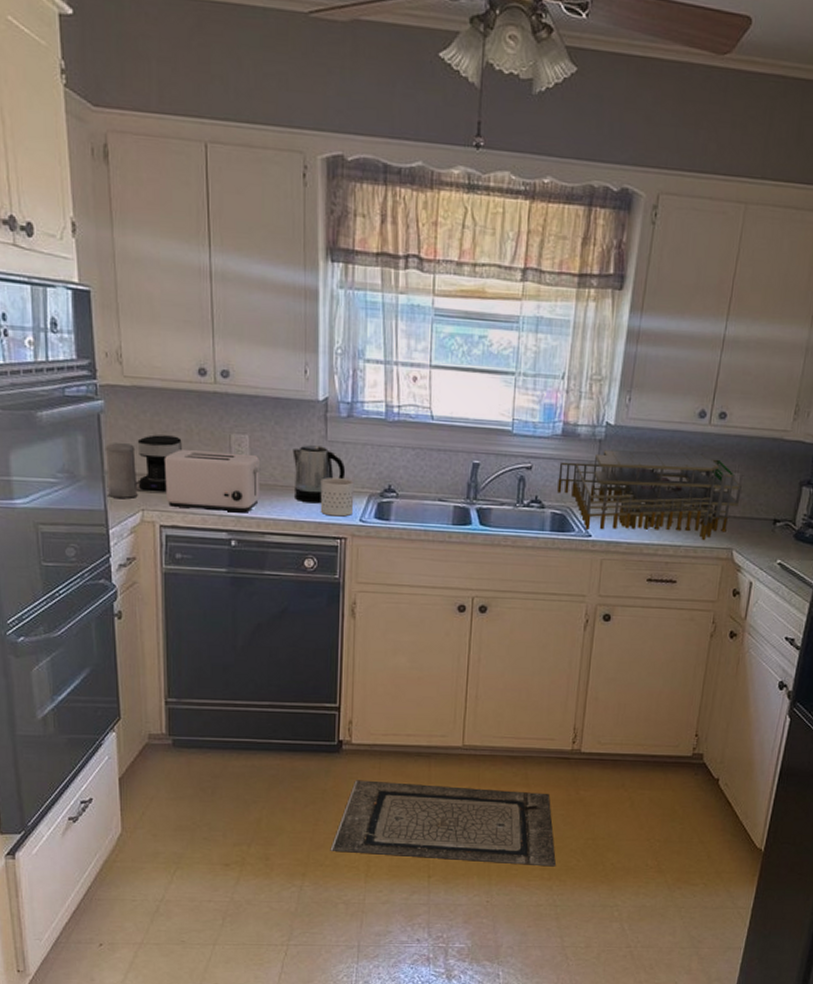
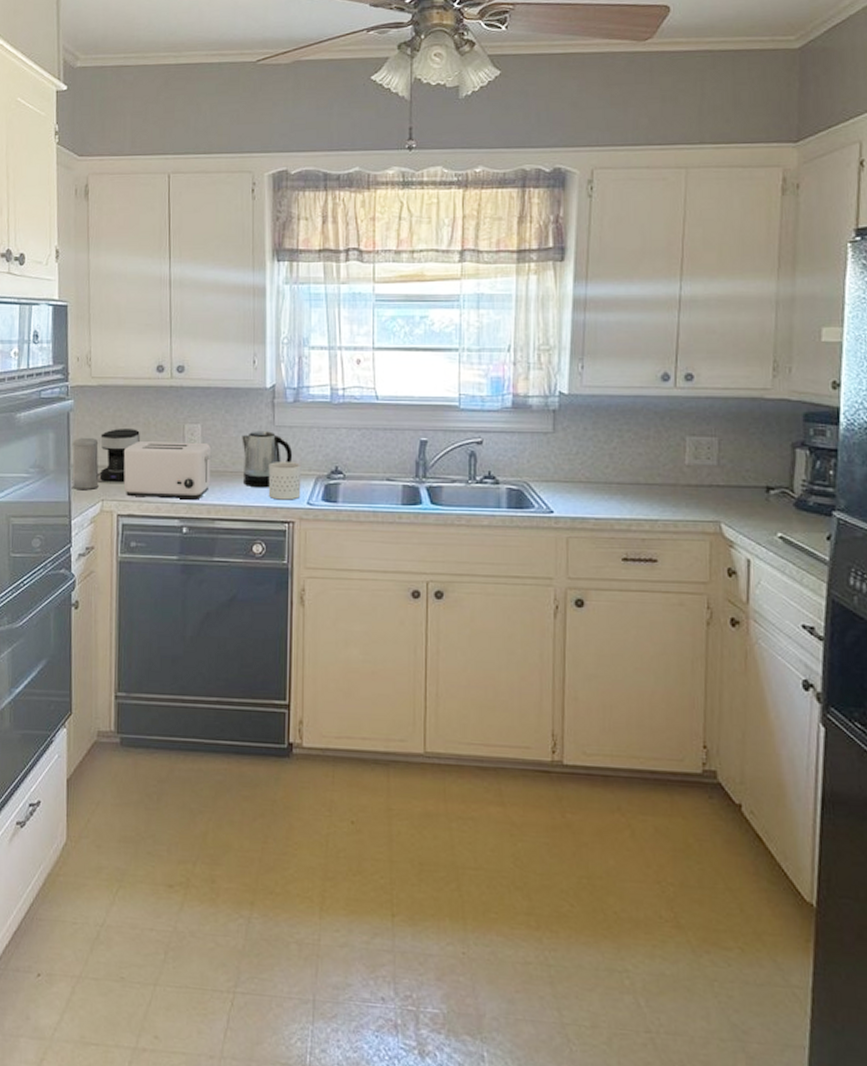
doormat: present [330,780,556,867] -> none [280,790,544,912]
dish rack: present [557,449,742,541] -> none [511,418,722,514]

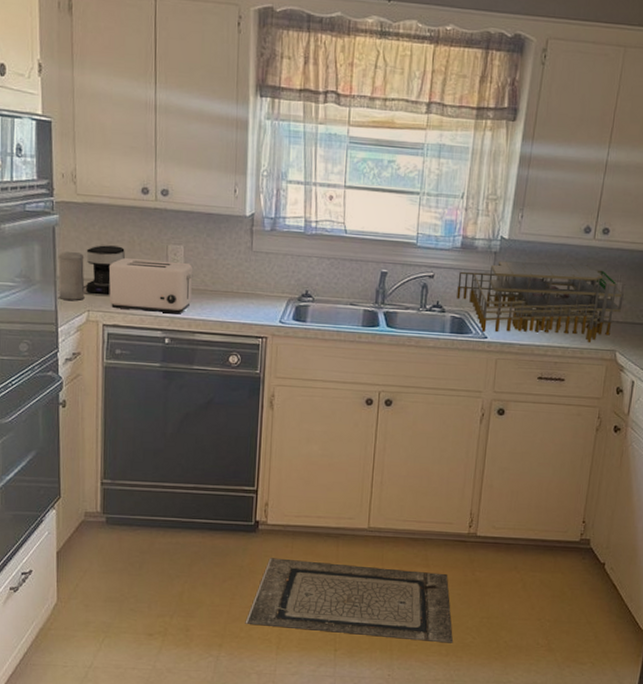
kettle: present [242,430,293,488] -> none [221,254,268,307]
mug: present [268,462,302,500] -> none [244,283,276,319]
doormat: none [280,790,544,912] -> present [245,558,453,643]
dish rack: none [511,418,722,514] -> present [457,260,624,343]

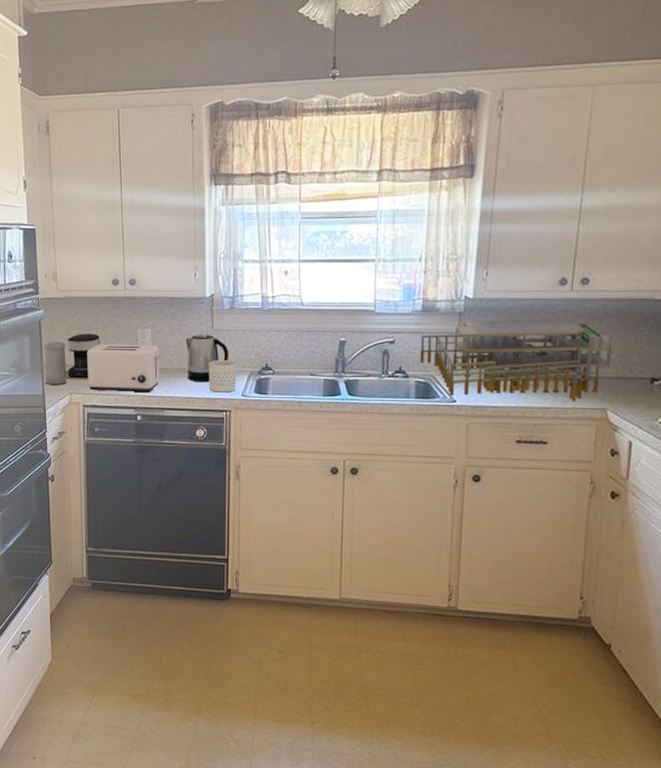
kettle: none [221,254,268,307] -> present [185,333,229,382]
mug: none [244,283,276,319] -> present [208,360,237,393]
doormat: present [245,558,453,643] -> none [221,626,437,724]

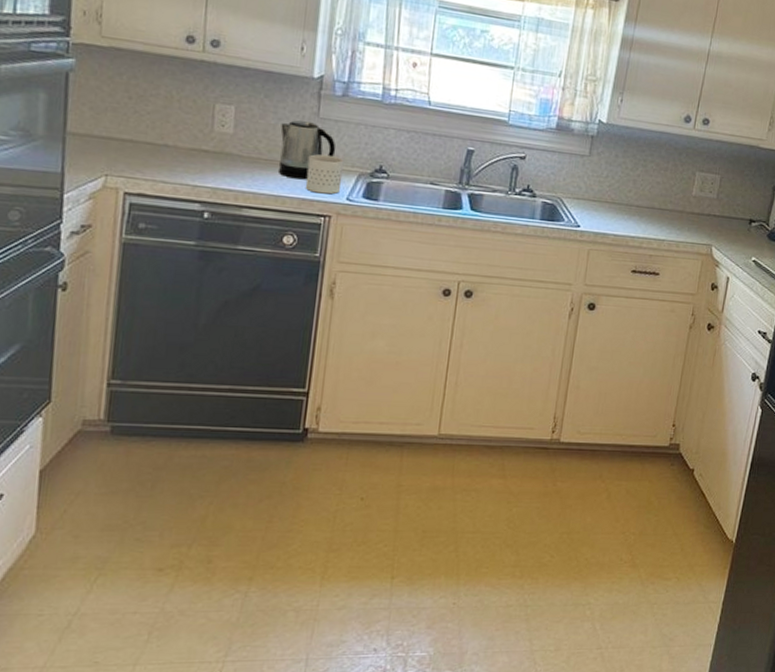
canister: present [44,342,67,386] -> none [68,103,106,163]
coffee maker: present [66,334,100,380] -> none [101,98,160,160]
toaster: present [86,344,162,393] -> none [134,115,246,185]
dish rack: present [420,319,612,402] -> none [549,145,722,237]

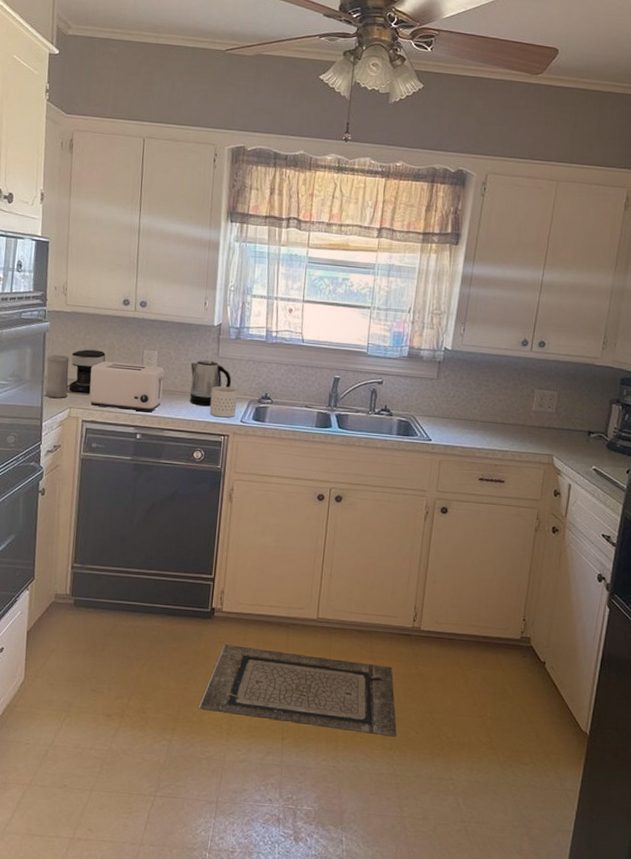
canister: none [68,103,106,163] -> present [45,355,70,399]
coffee maker: none [101,98,160,160] -> present [67,349,106,396]
toaster: none [134,115,246,185] -> present [89,361,166,412]
doormat: none [283,471,529,564] -> present [198,644,397,737]

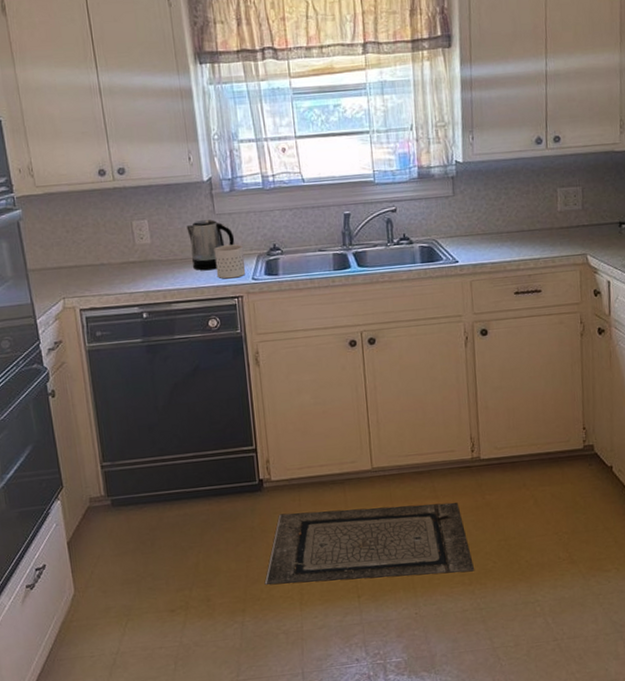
canister: present [45,355,70,399] -> none [26,243,58,292]
coffee maker: present [67,349,106,396] -> none [53,230,92,284]
toaster: present [89,361,166,412] -> none [77,235,164,293]

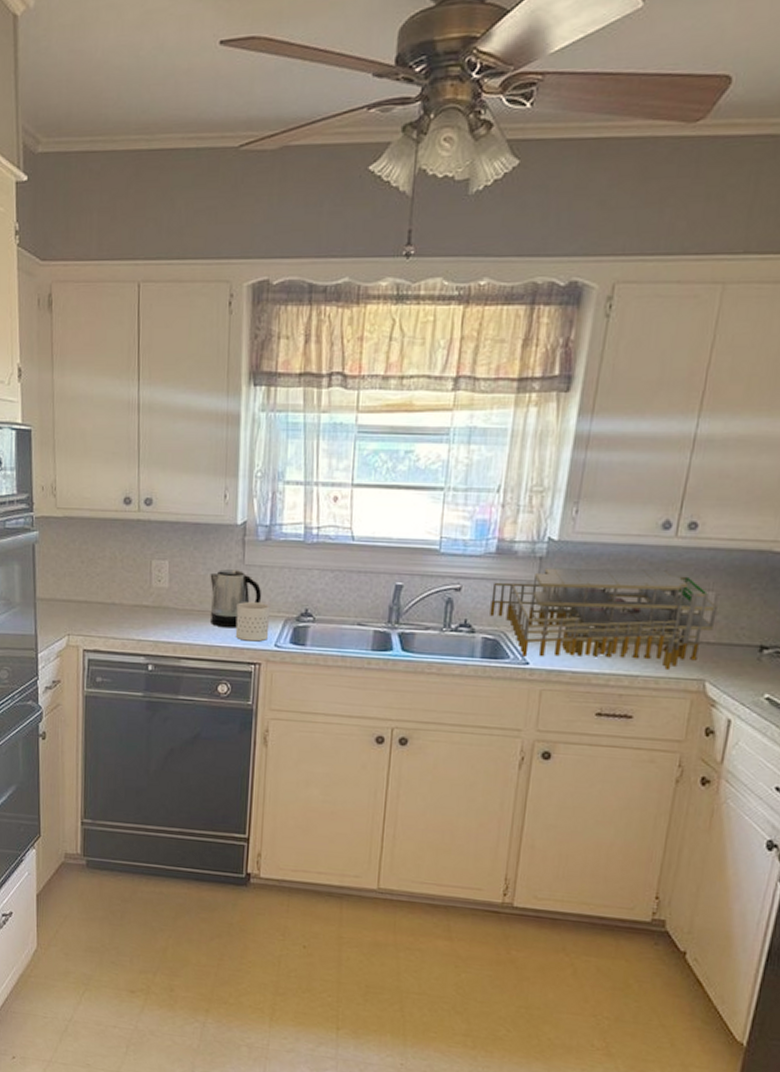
doormat: present [264,502,474,585] -> none [234,916,482,1034]
dish rack: none [420,175,586,258] -> present [490,568,717,671]

